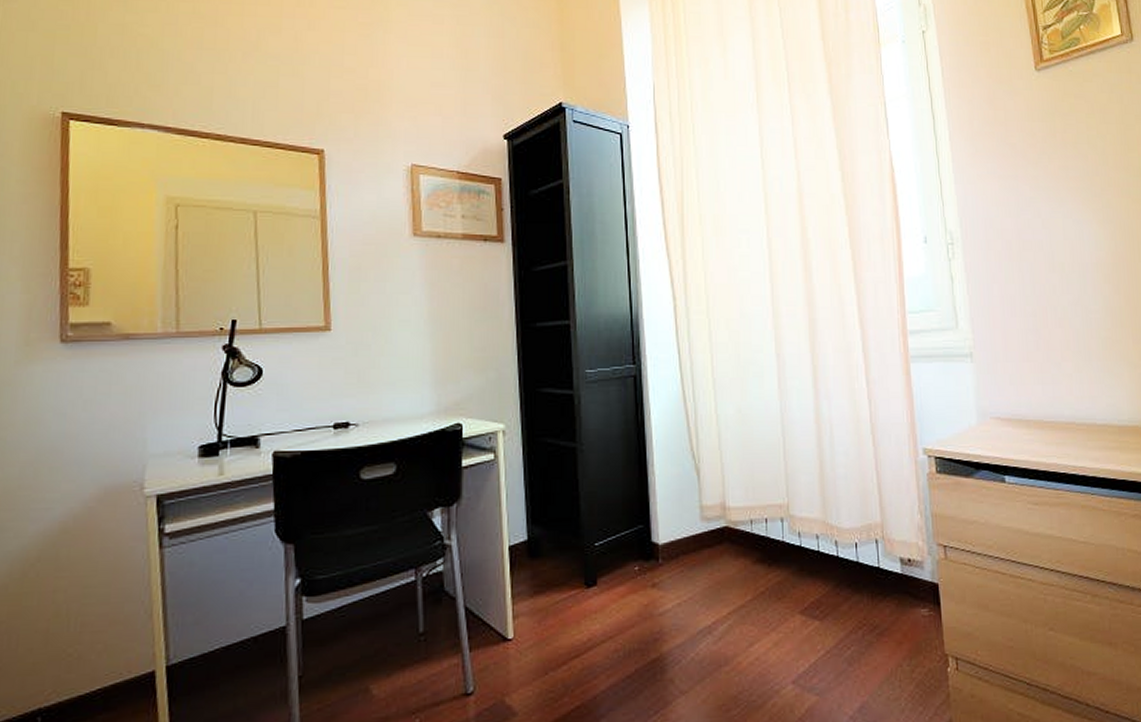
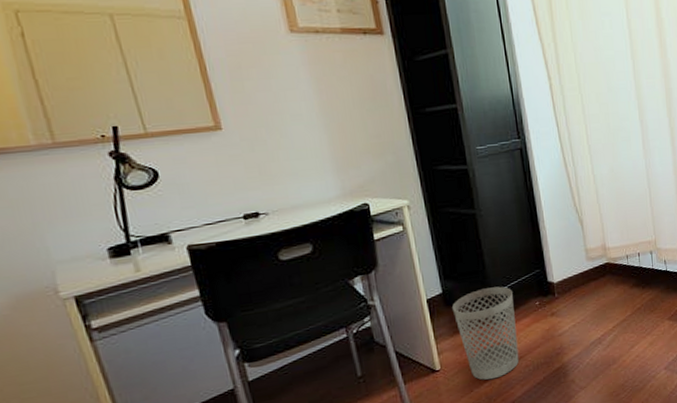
wastebasket: none [537,540,608,662] -> present [452,286,519,380]

